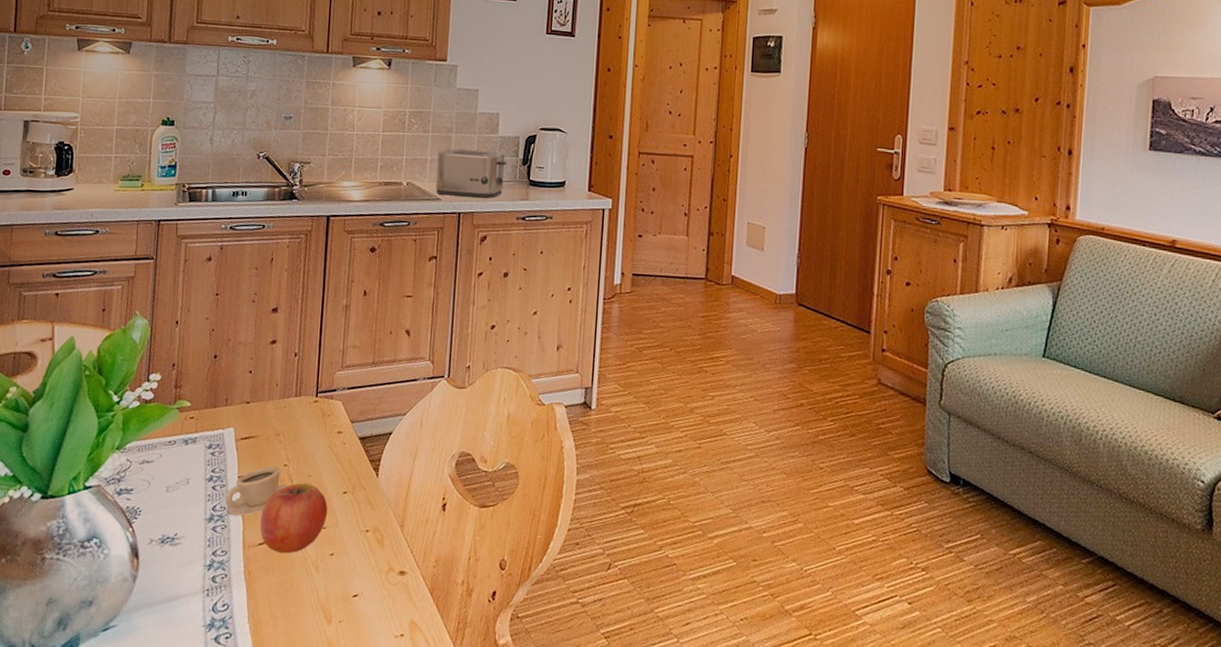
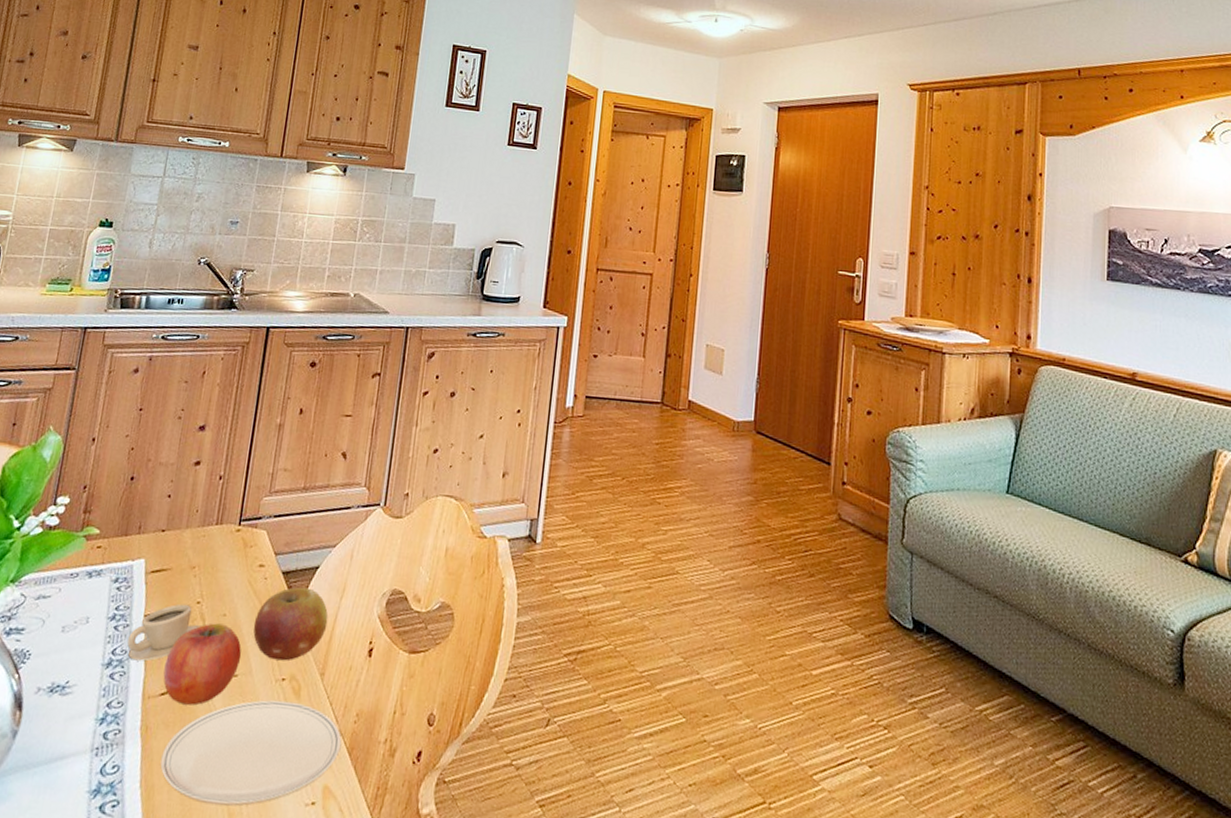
plate: none [264,548,424,638] -> present [160,700,342,806]
fruit: none [336,450,404,515] -> present [253,587,329,661]
toaster: present [435,148,507,199] -> none [384,259,461,314]

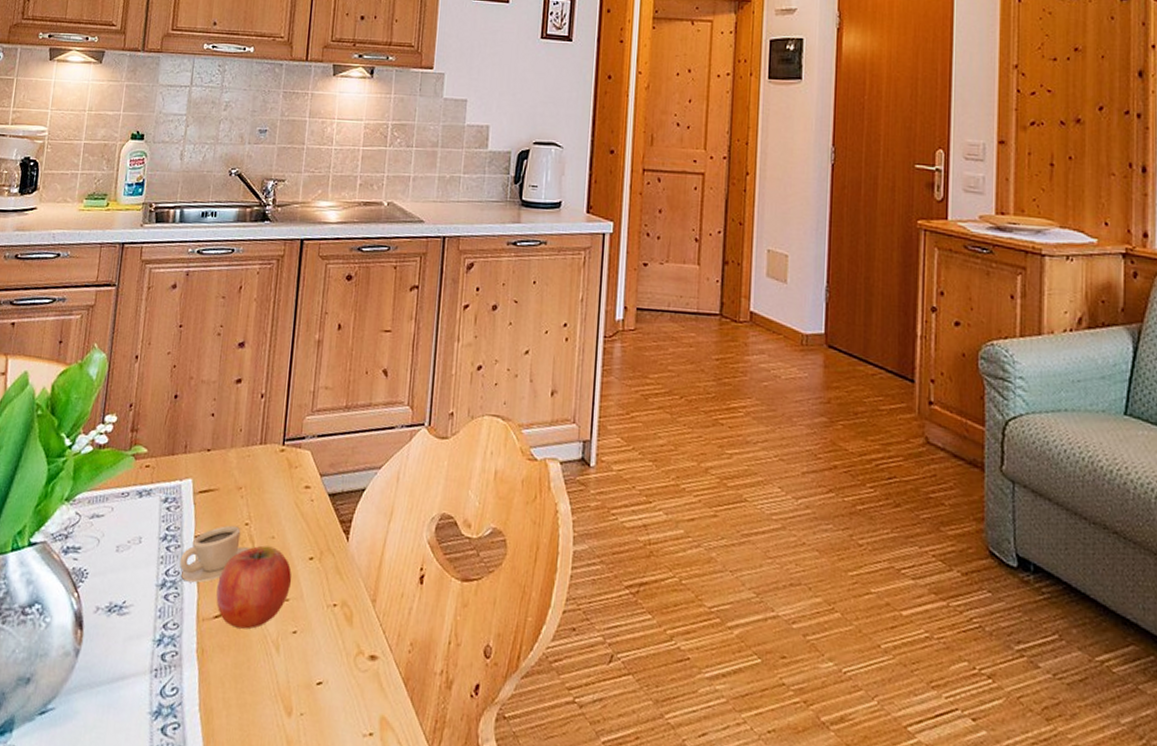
plate: present [160,700,342,806] -> none [218,626,397,734]
fruit: present [253,587,329,661] -> none [302,509,377,586]

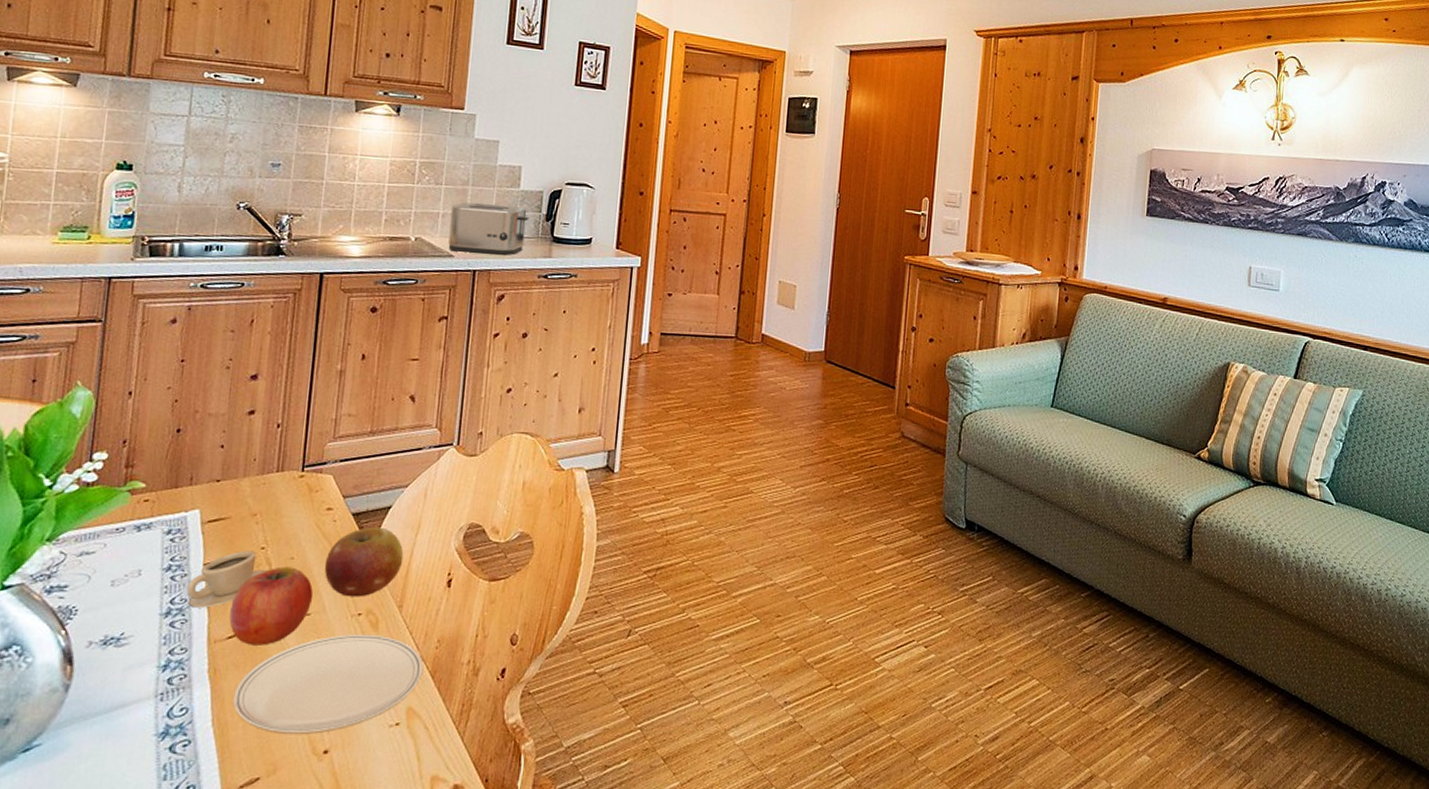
plate: none [218,626,397,734] -> present [233,634,424,735]
fruit: none [302,509,377,586] -> present [324,526,404,597]
toaster: none [419,164,498,222] -> present [448,202,529,256]

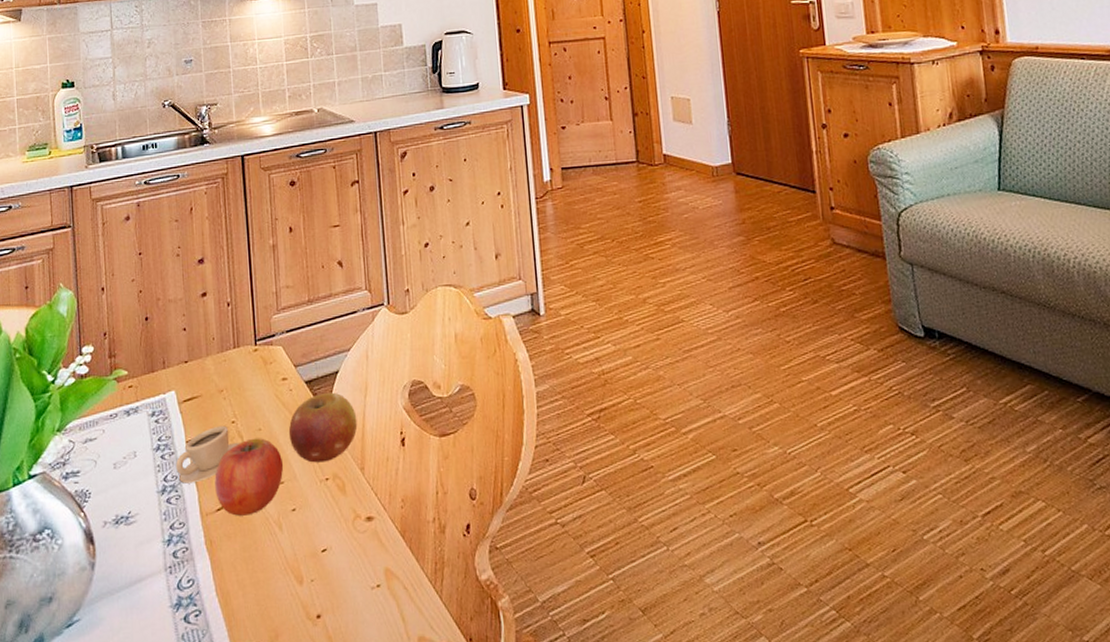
plate: present [233,634,424,735] -> none [230,498,394,601]
toaster: present [448,202,529,256] -> none [344,63,417,117]

